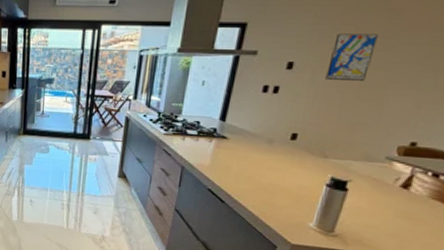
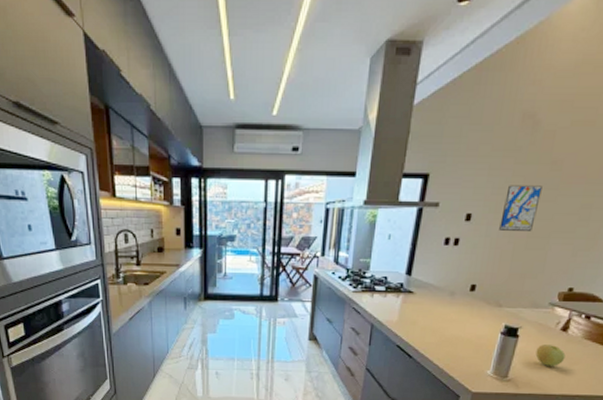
apple: none [368,201,407,226] -> present [535,344,566,366]

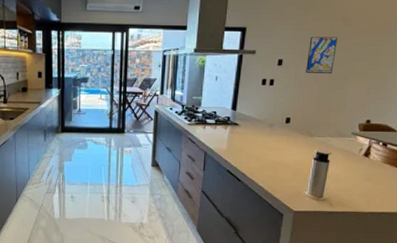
apple: present [535,344,566,366] -> none [344,168,370,187]

